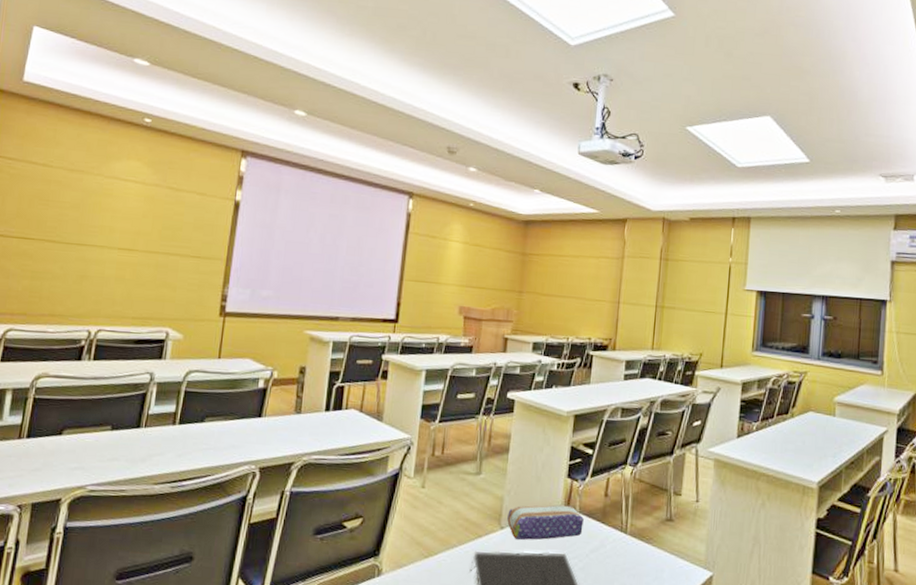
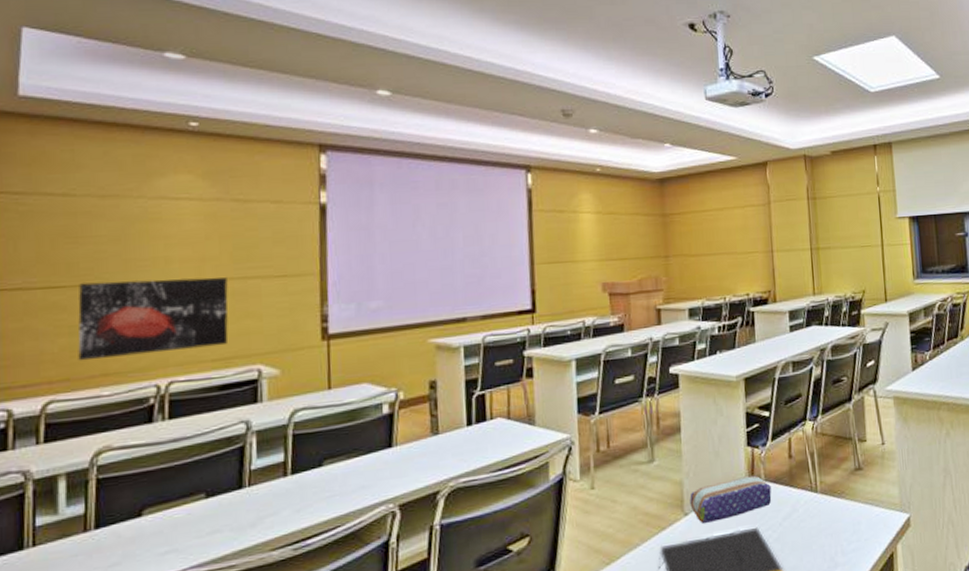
wall art: none [35,238,154,307] -> present [78,277,229,361]

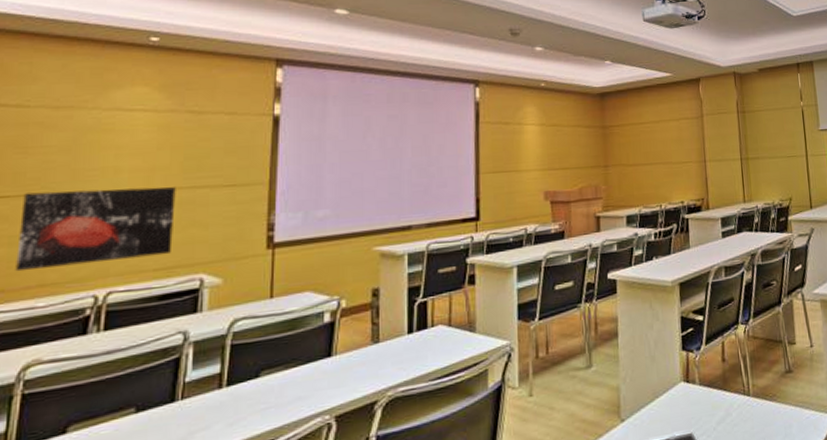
pencil case: present [690,475,772,523] -> none [626,379,706,429]

